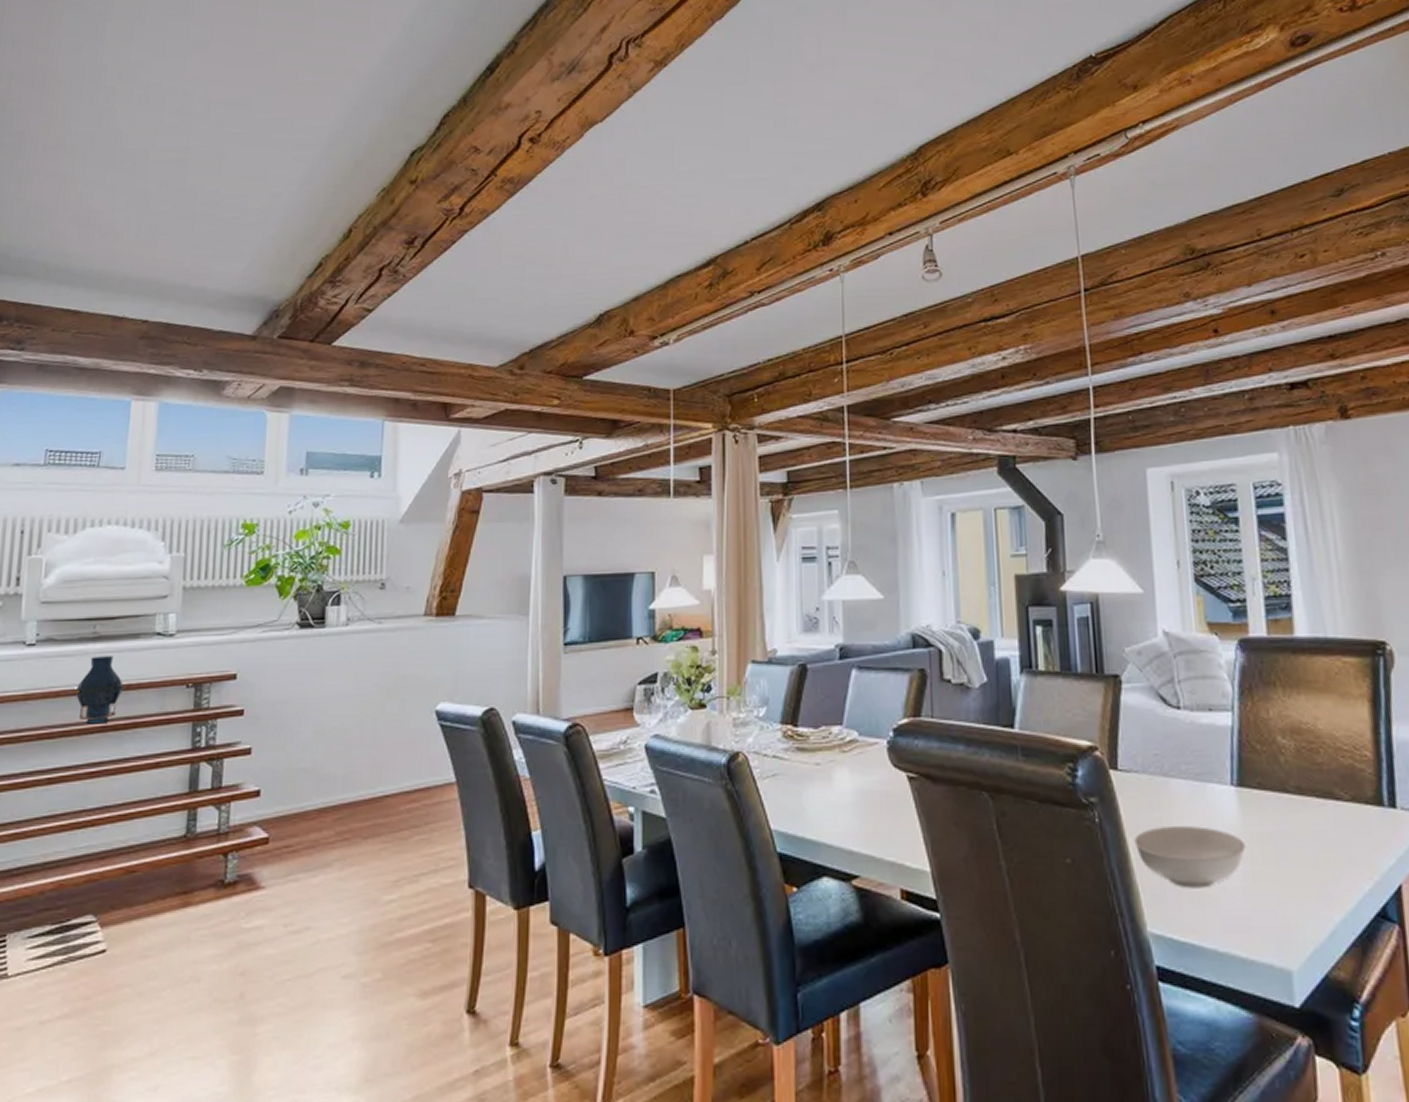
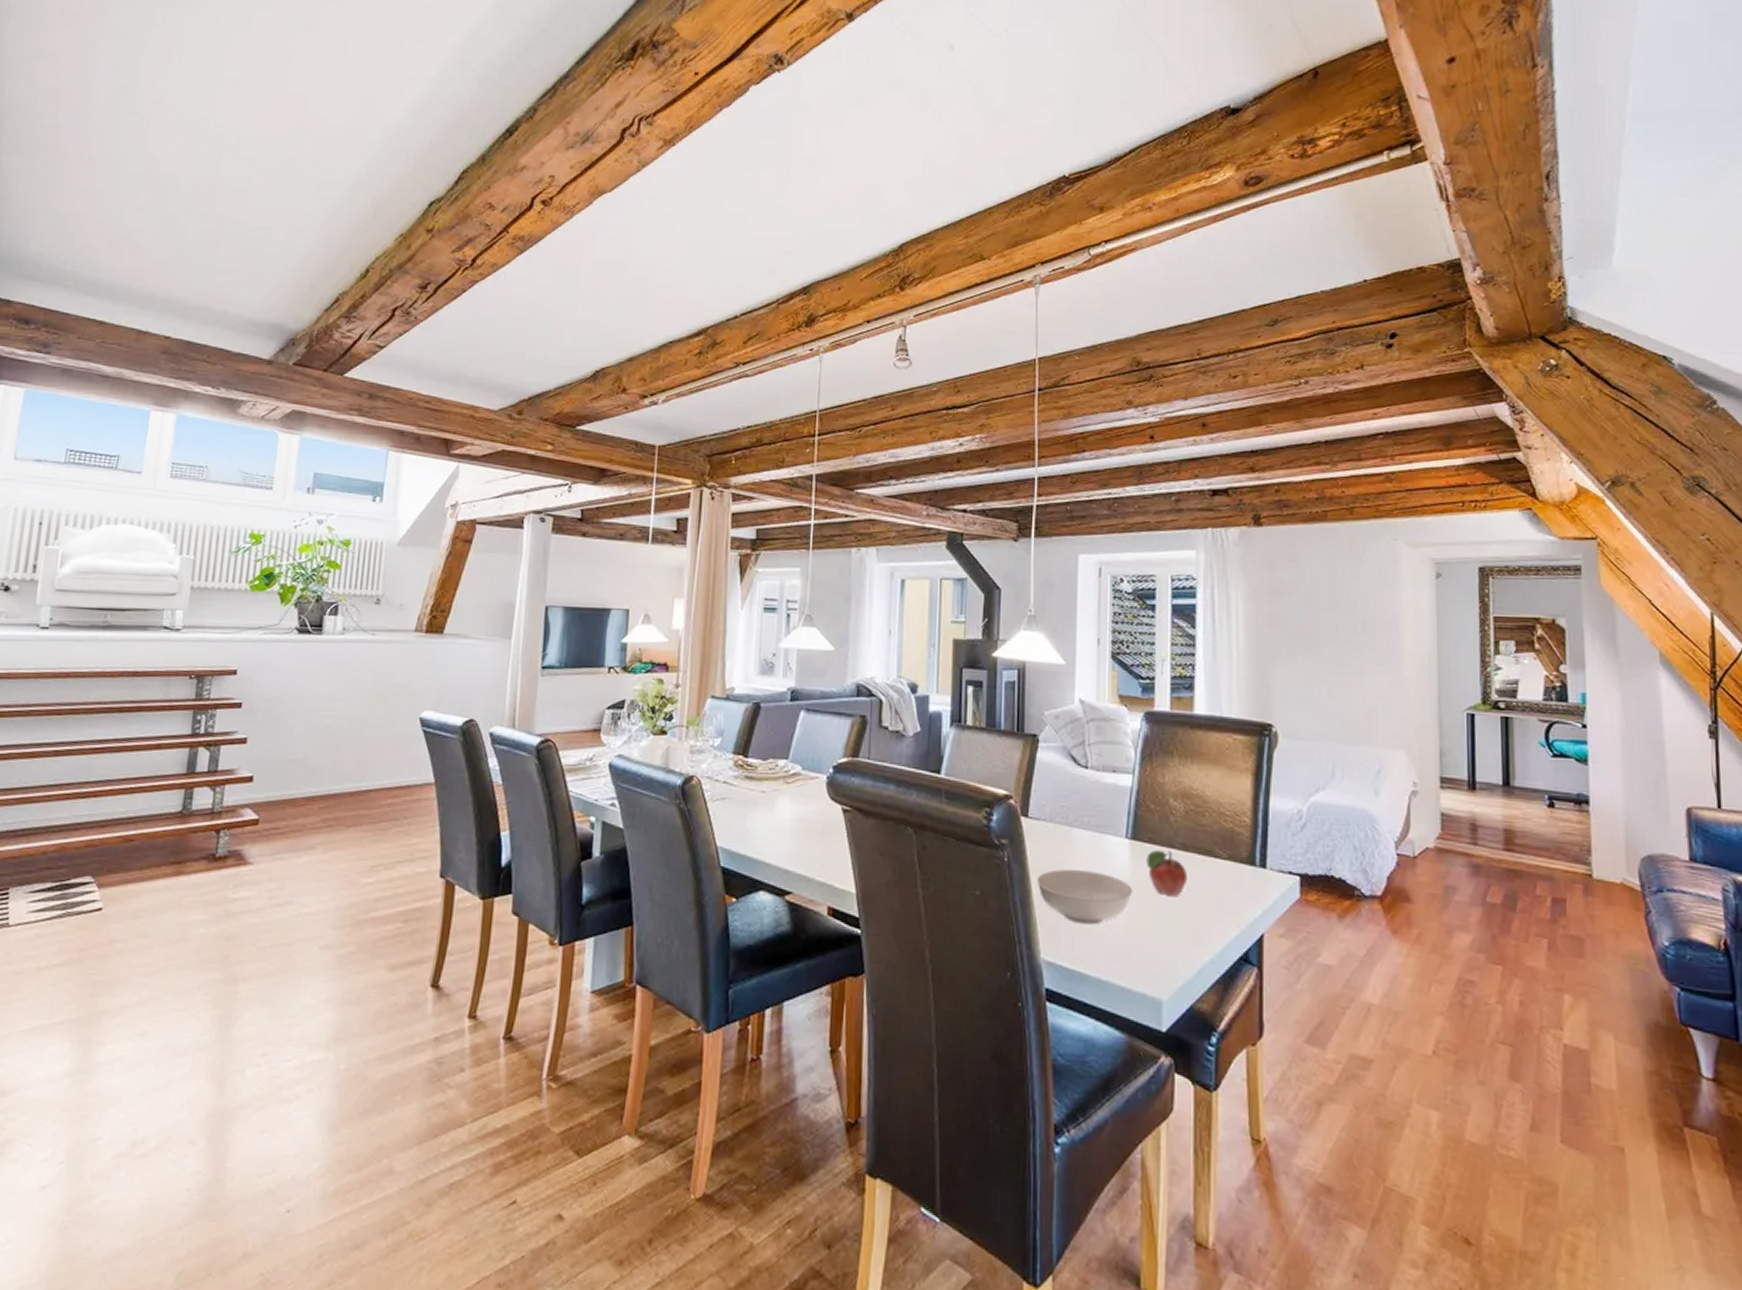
vase: present [76,656,124,725] -> none [84,643,131,705]
fruit: none [1257,796,1308,848] -> present [1146,850,1188,896]

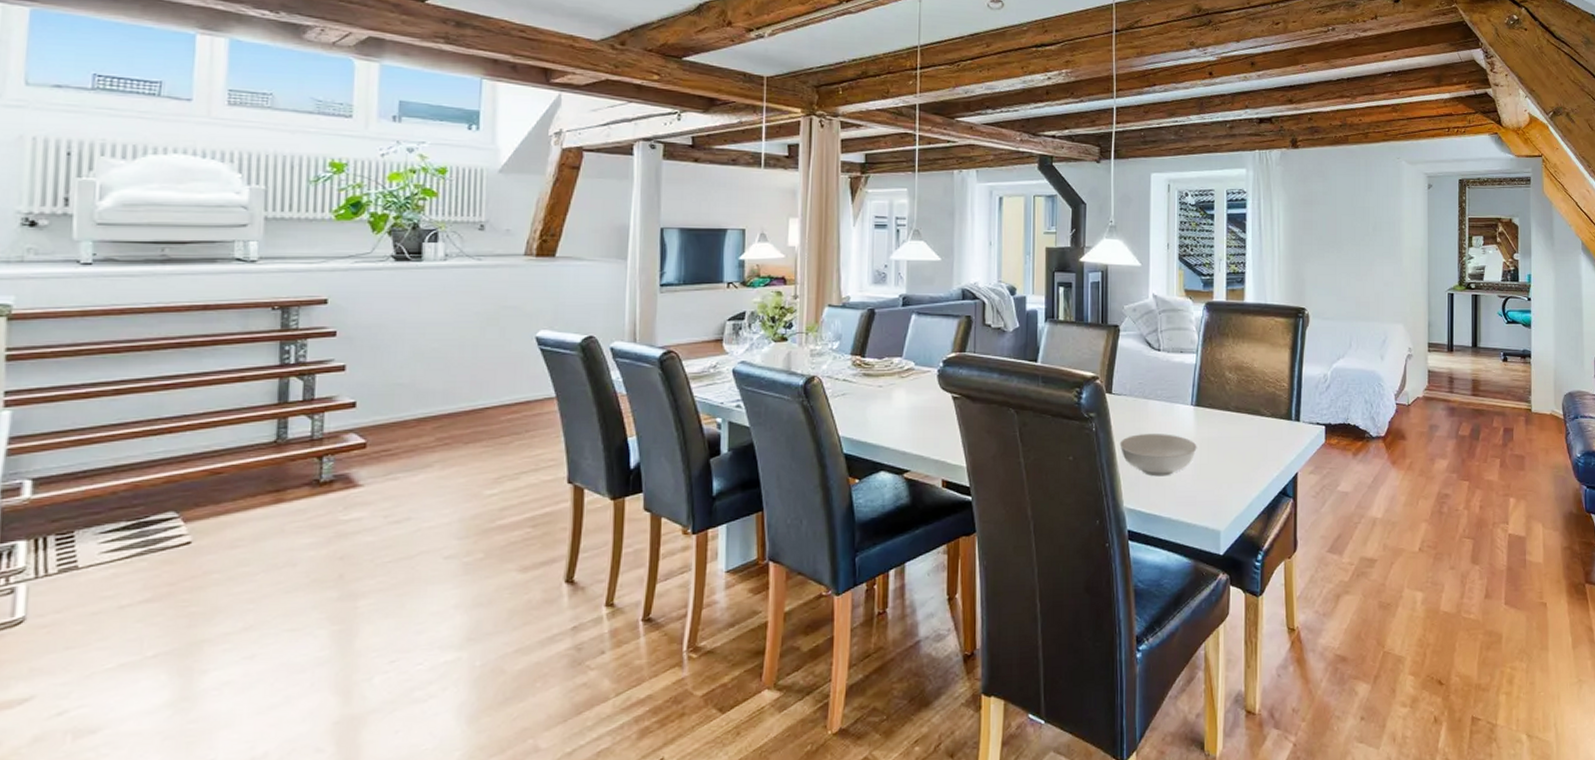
fruit: present [1146,850,1188,896] -> none [1208,413,1240,448]

